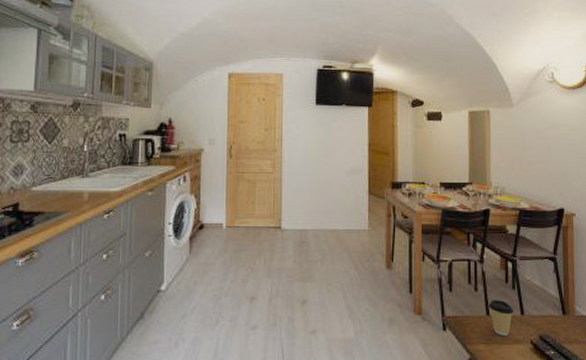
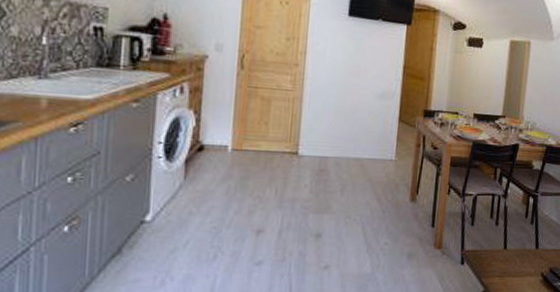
coffee cup: present [488,299,514,335] -> none [506,233,530,269]

